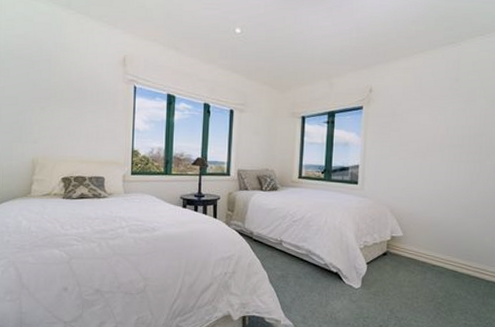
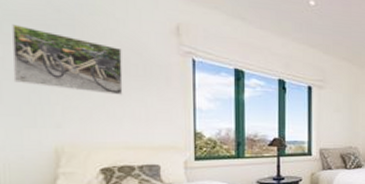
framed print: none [9,61,82,118] -> present [11,24,123,96]

